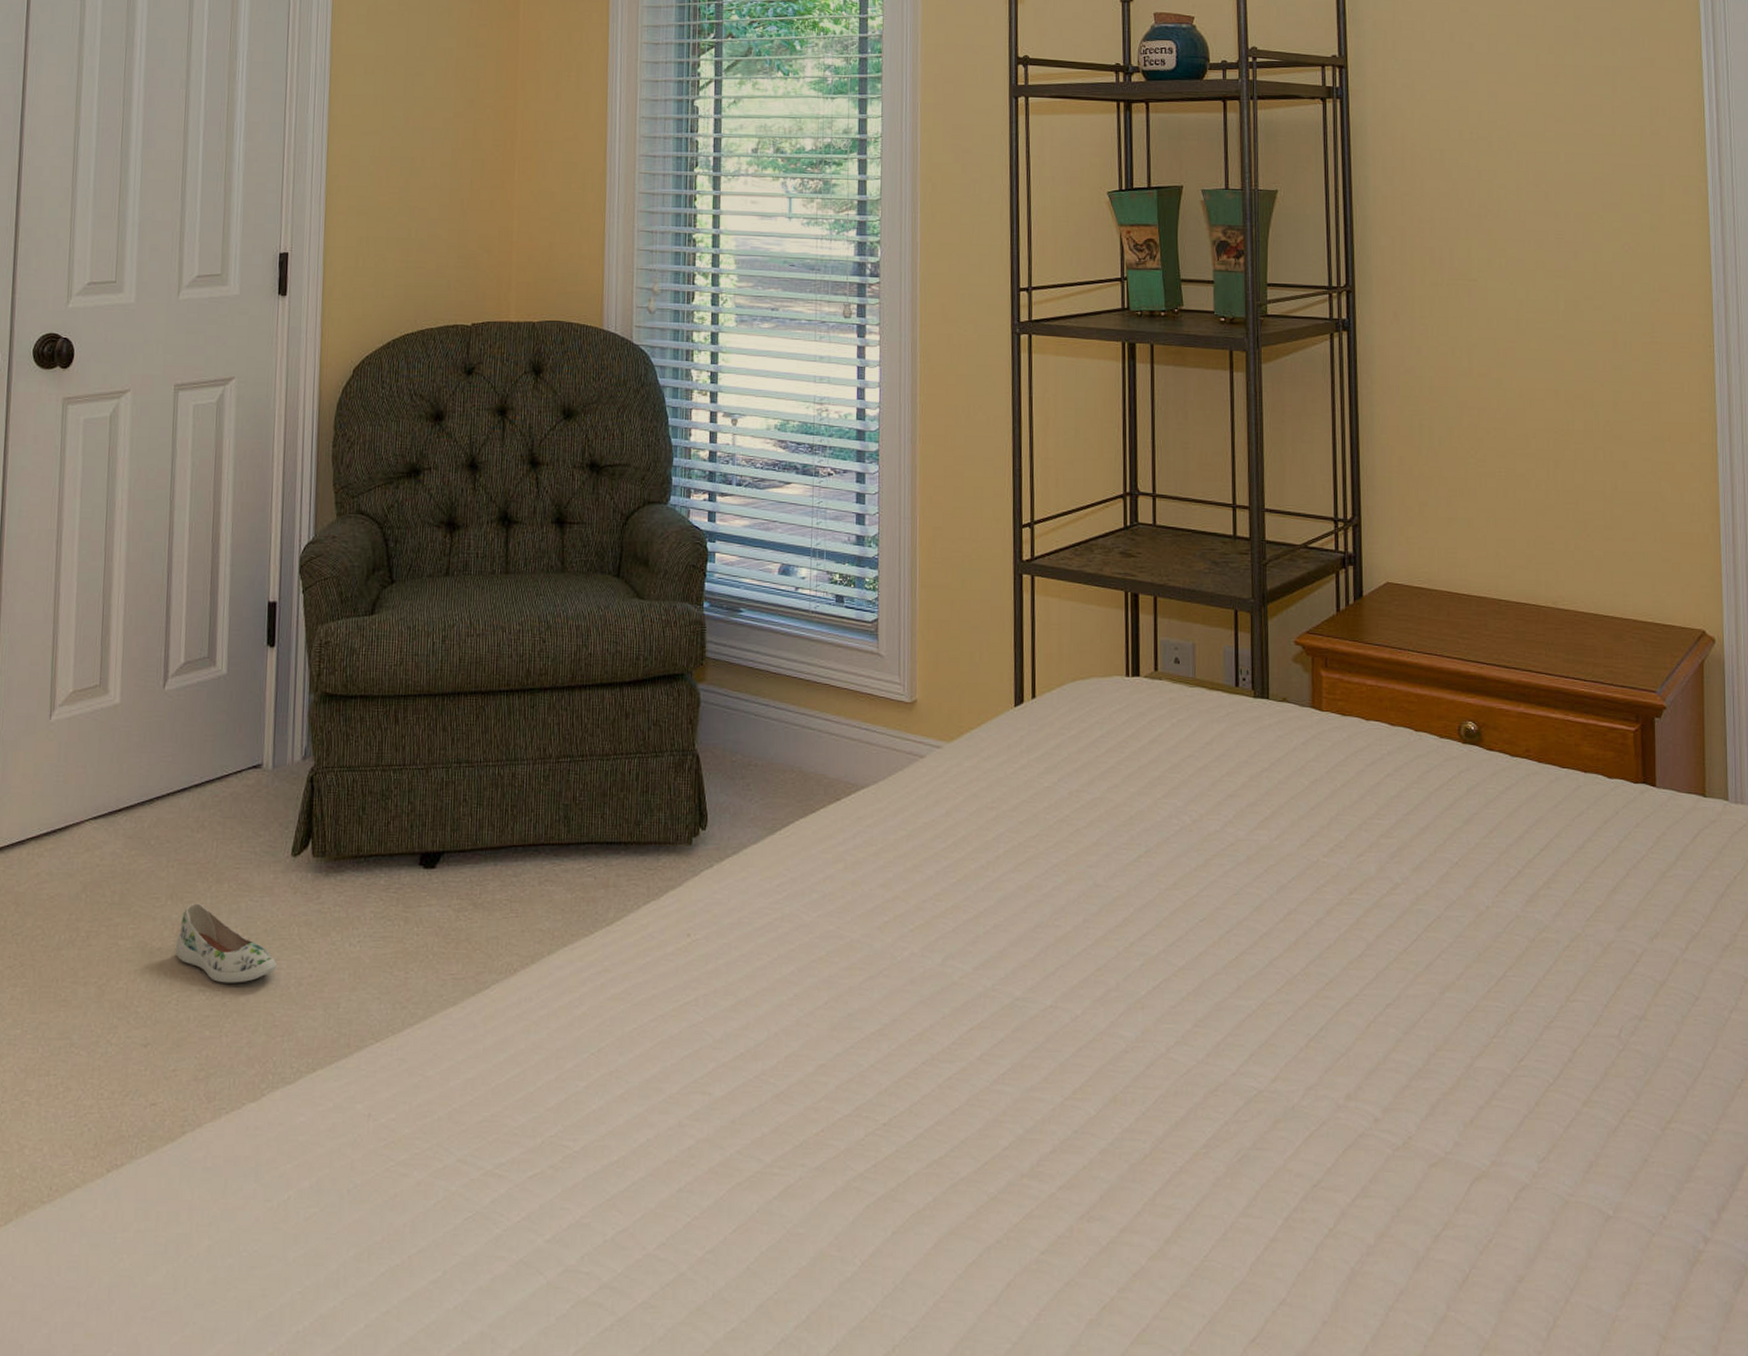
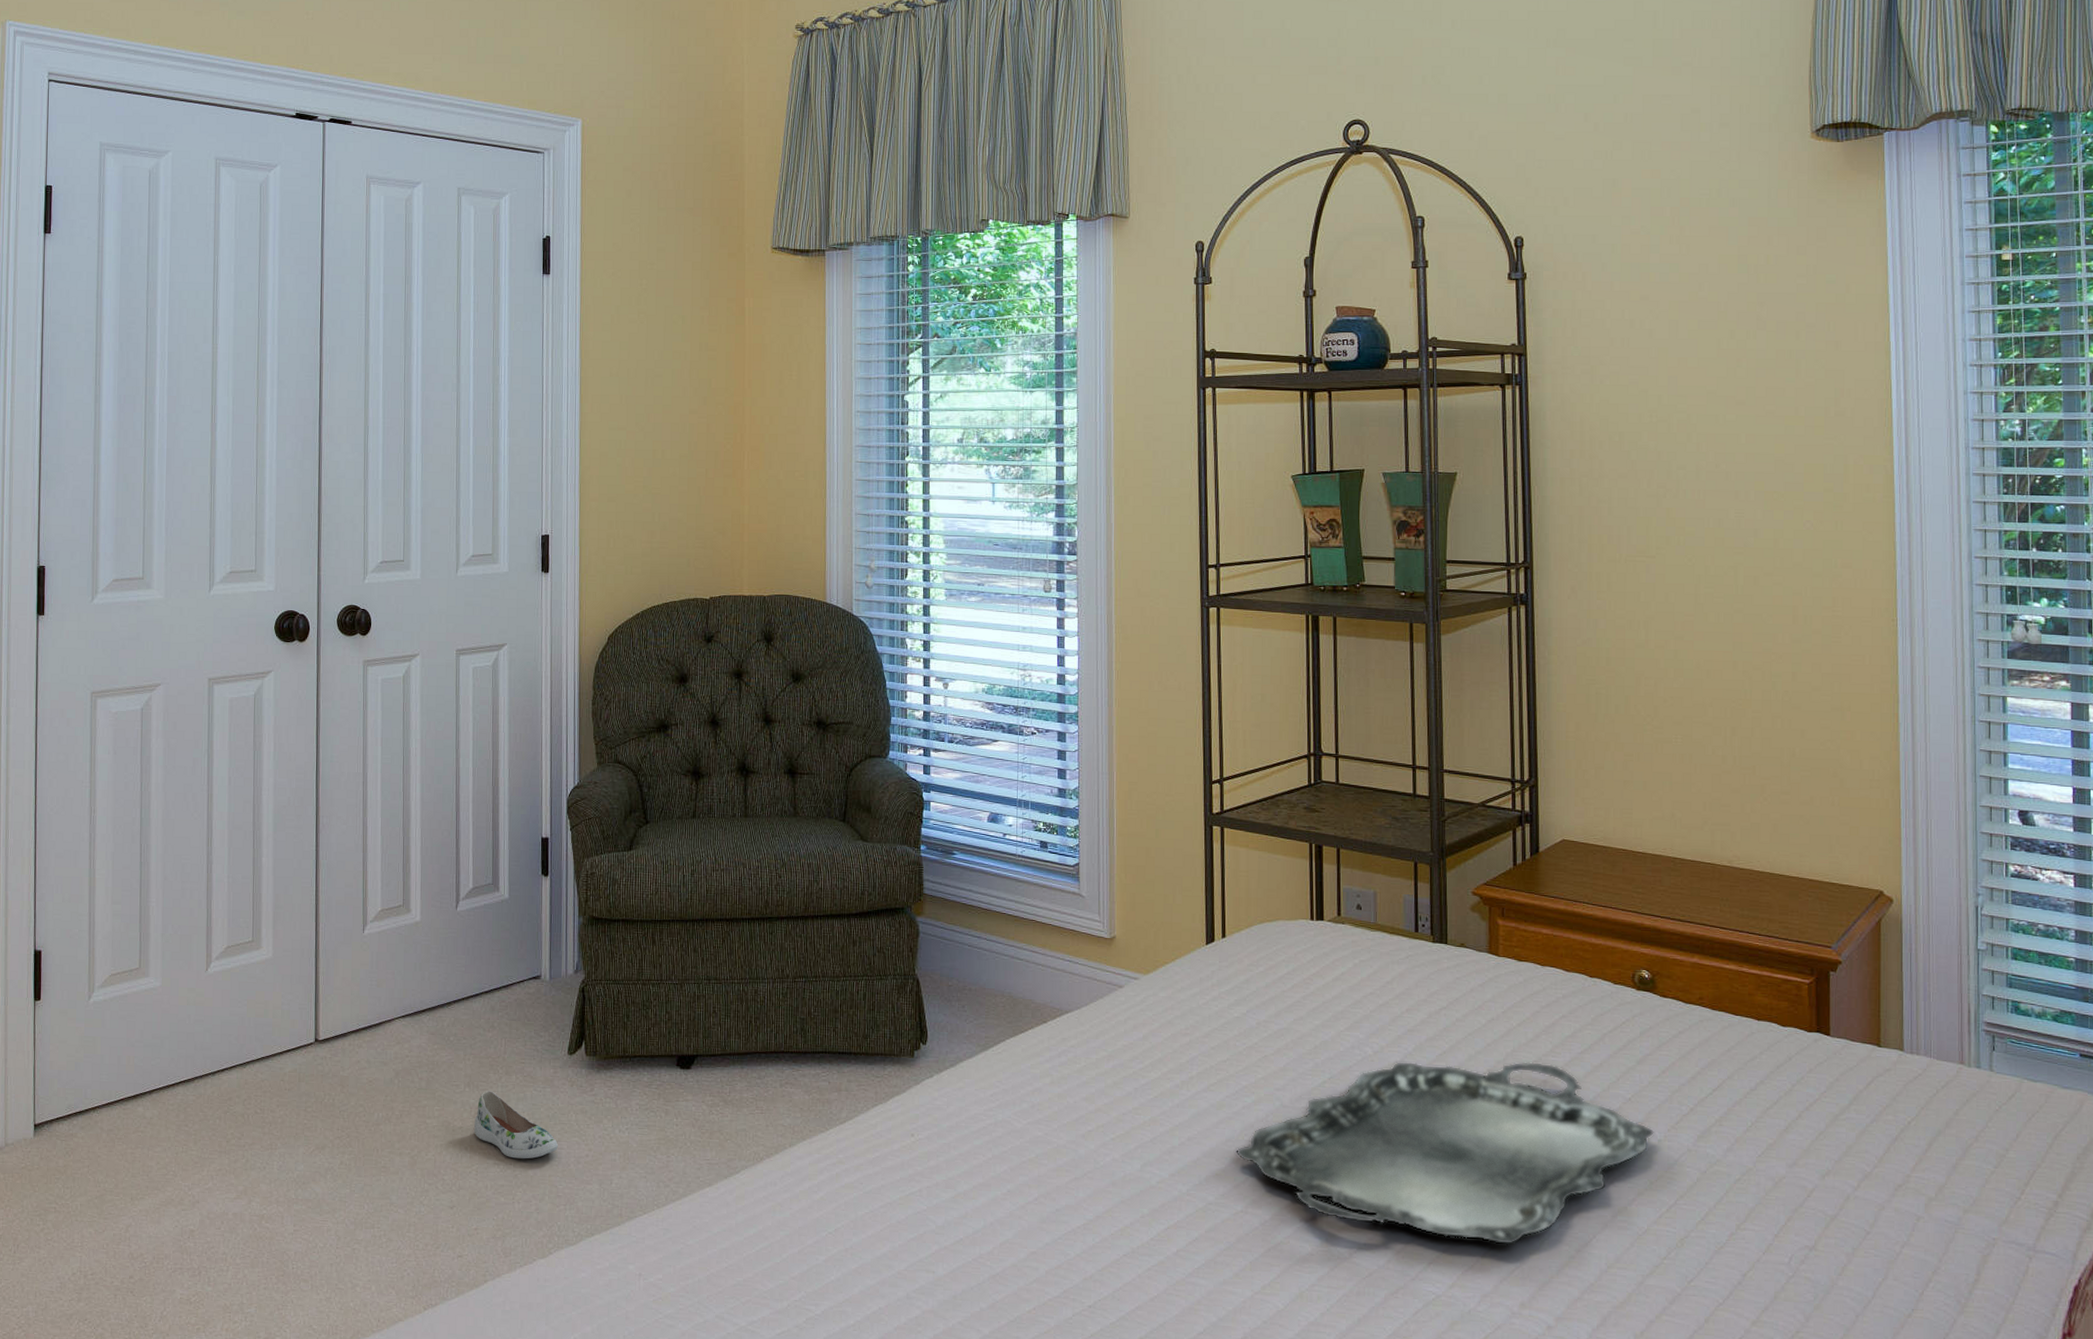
serving tray: none [1045,826,1482,1031] -> present [1236,1061,1654,1246]

